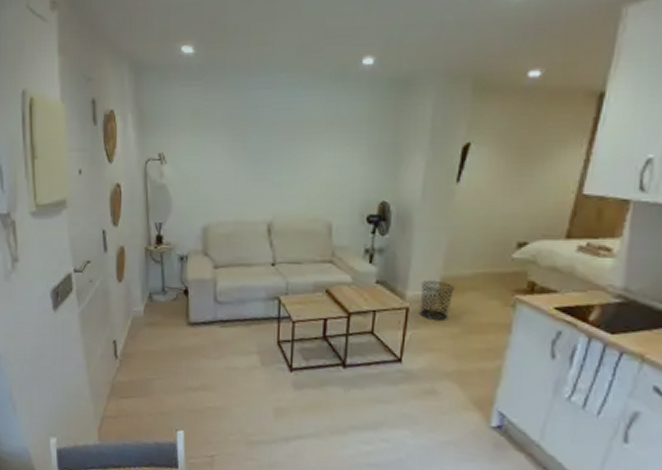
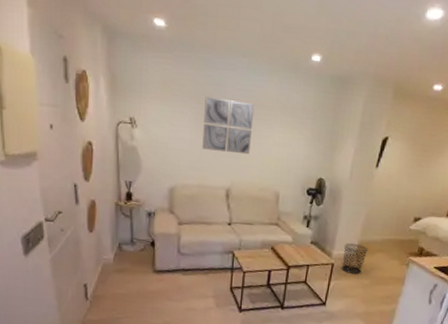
wall art: none [238,121,297,182] -> present [202,97,255,155]

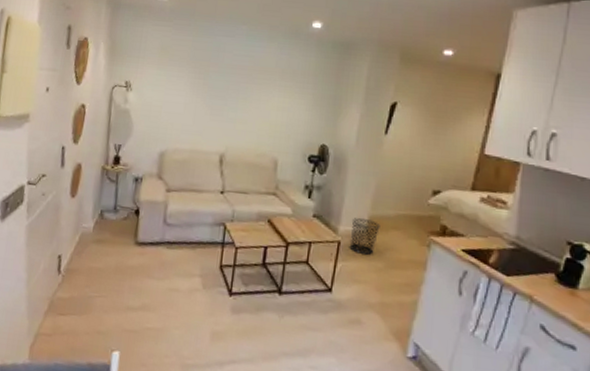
wall art: present [202,97,255,155] -> none [197,61,253,119]

